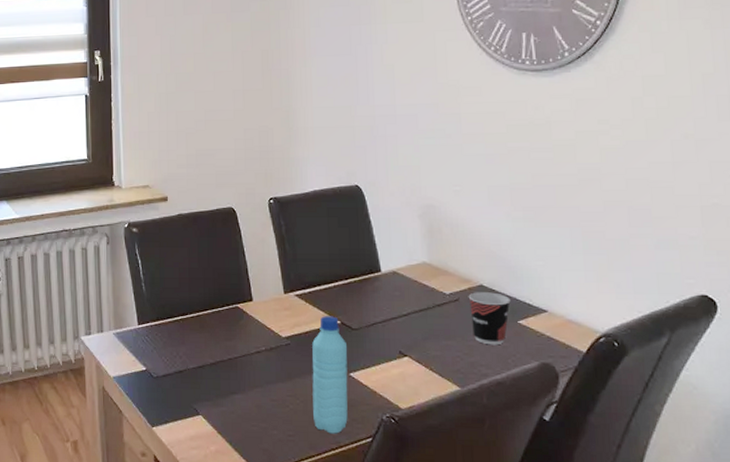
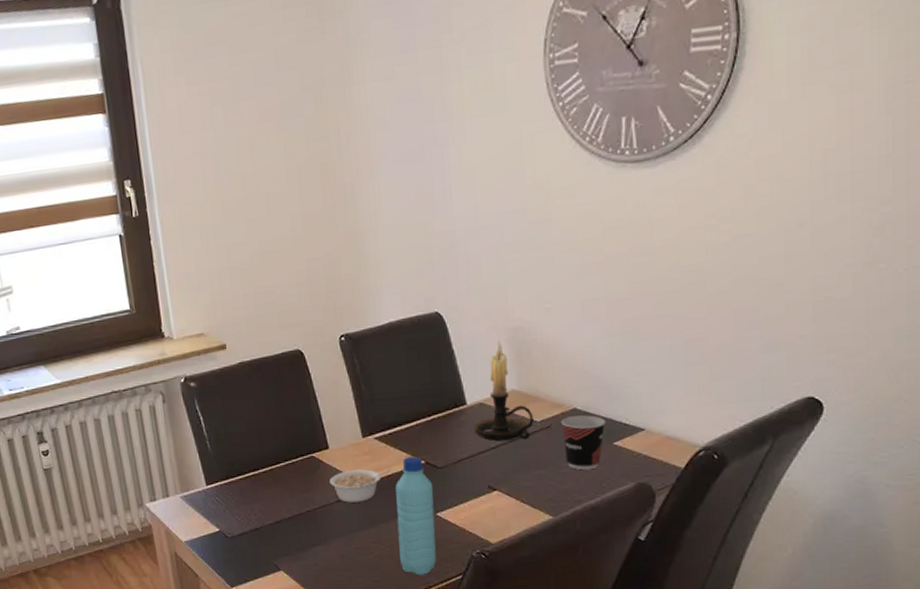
legume: none [252,323,309,355] -> present [330,469,391,503]
candle holder: none [388,216,443,310] -> present [475,341,534,441]

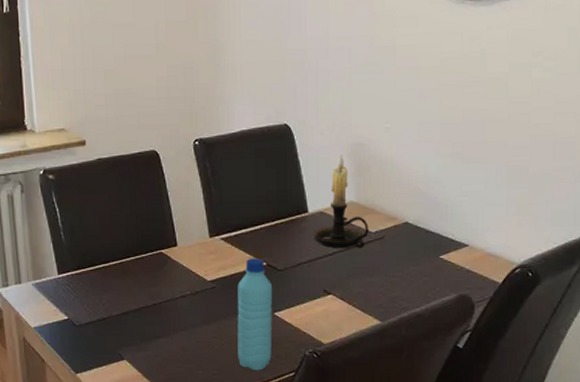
legume: present [330,469,391,503] -> none [176,268,235,298]
cup: present [560,415,606,471] -> none [393,229,434,280]

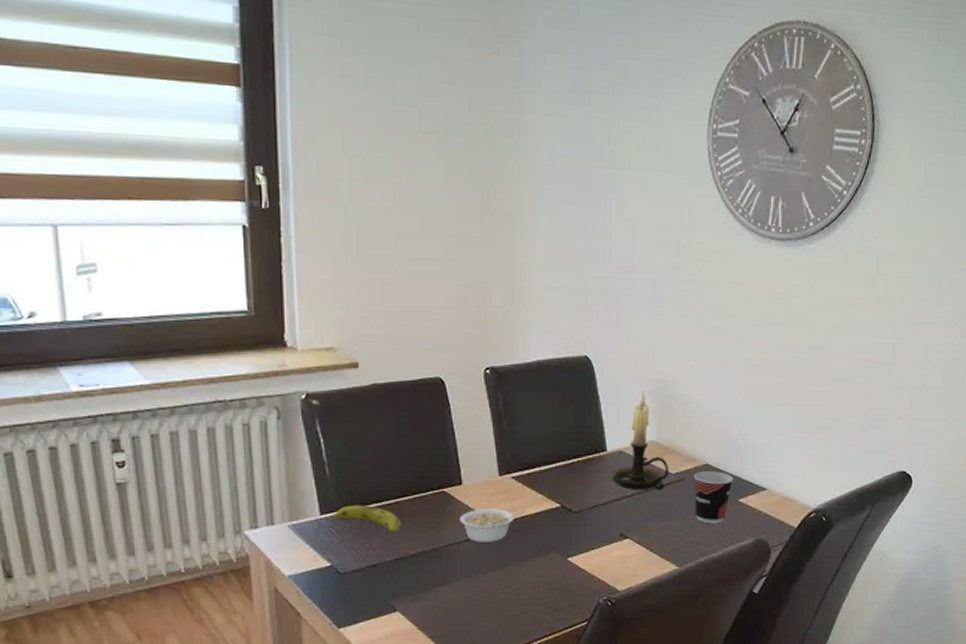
fruit: none [63,266,126,291] -> present [326,505,402,534]
legume: none [176,268,235,298] -> present [460,509,526,543]
water bottle: present [237,258,273,371] -> none [526,499,567,621]
cup: none [393,229,434,280] -> present [693,471,734,524]

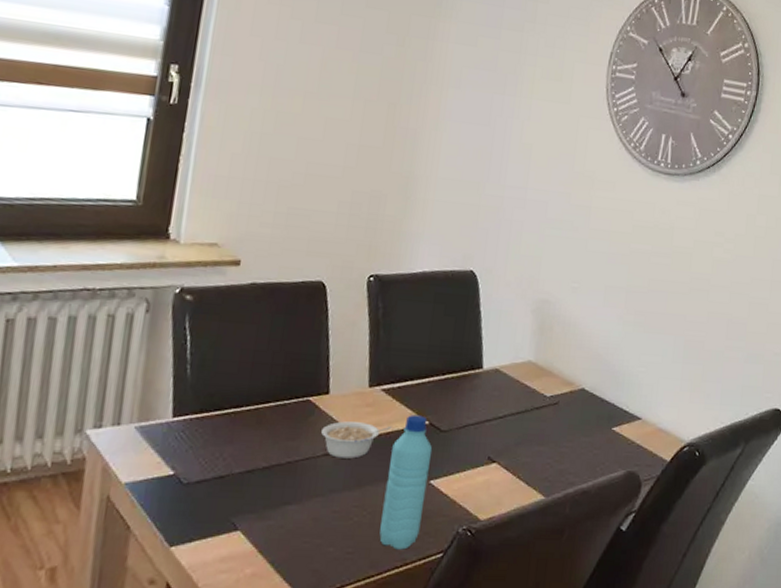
fruit: present [326,505,402,534] -> none [178,409,259,443]
water bottle: none [526,499,567,621] -> present [379,415,433,550]
candle holder: present [613,391,669,490] -> none [486,310,544,413]
cup: present [693,471,734,524] -> none [566,396,609,453]

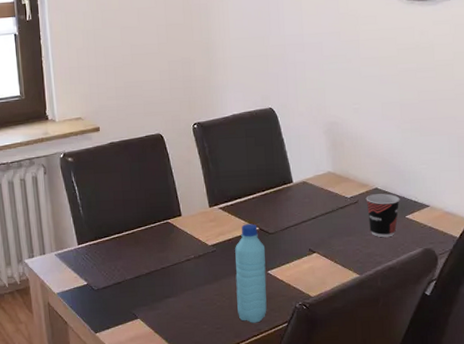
legume: present [321,421,392,459] -> none [181,234,232,261]
cup: none [566,396,609,453] -> present [365,193,400,238]

